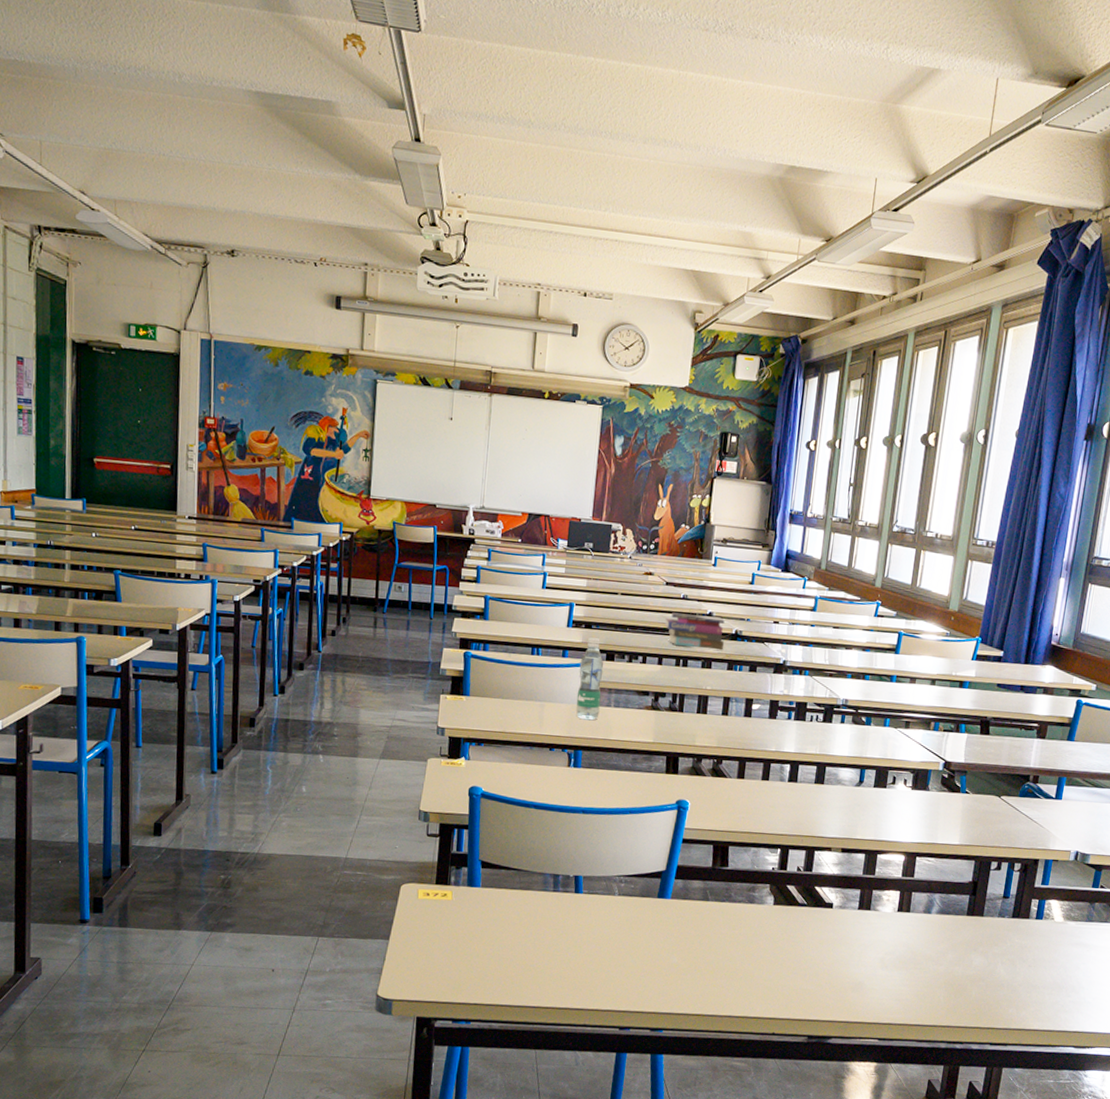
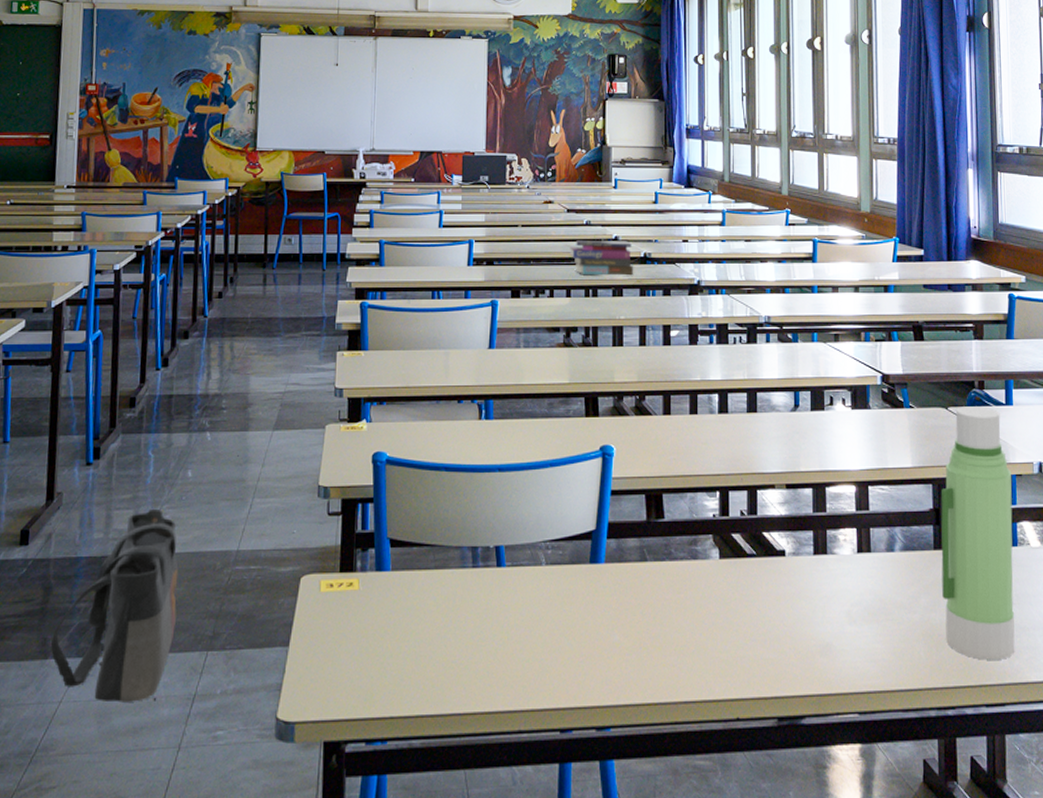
tote bag: none [183,815,294,971] -> present [51,508,179,702]
bottle: present [576,637,604,721] -> none [483,275,510,365]
water bottle: none [964,796,1050,1009] -> present [940,407,1015,660]

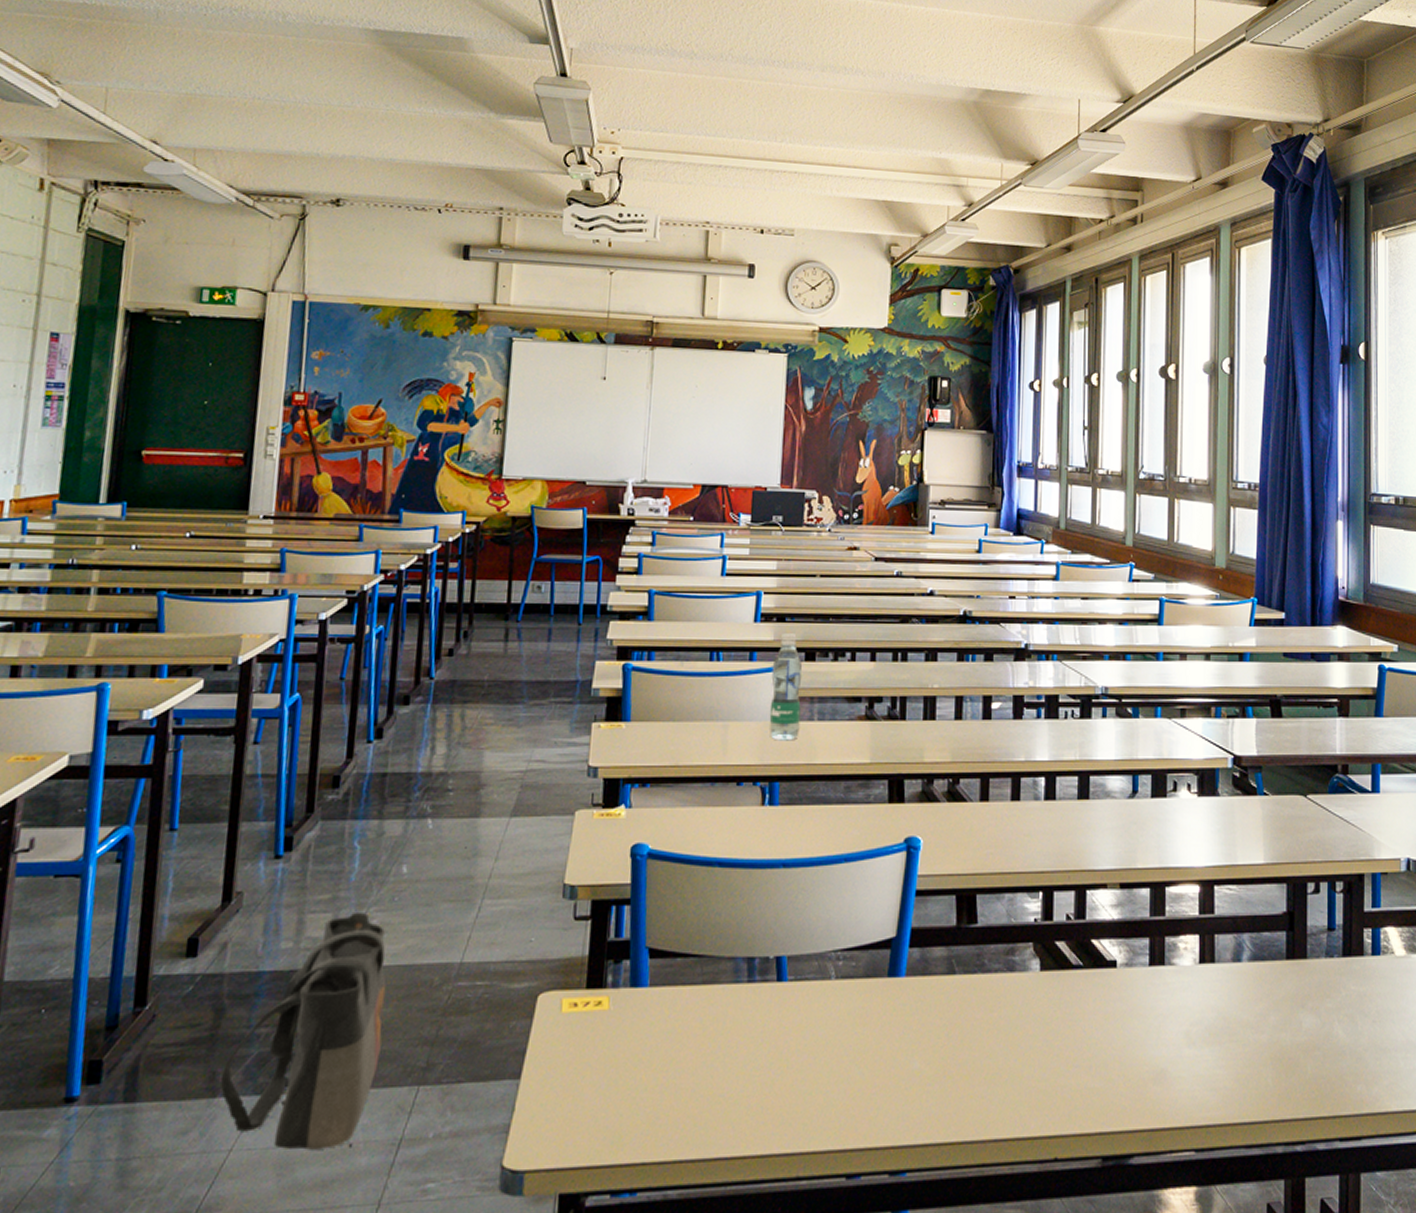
bottle: none [483,275,510,365] -> present [769,633,803,741]
books: present [570,240,634,276] -> none [876,594,952,637]
water bottle: present [940,407,1015,660] -> none [1294,794,1377,1087]

